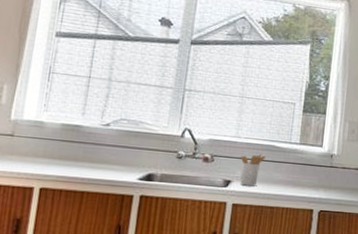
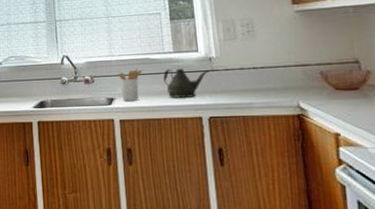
teapot: none [284,159,329,190] -> present [163,68,210,98]

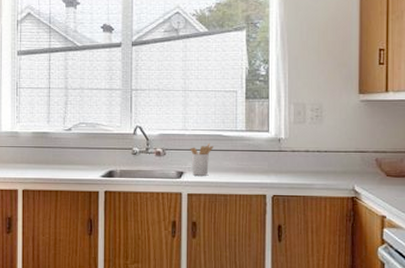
teapot: present [163,68,210,98] -> none [233,146,278,176]

